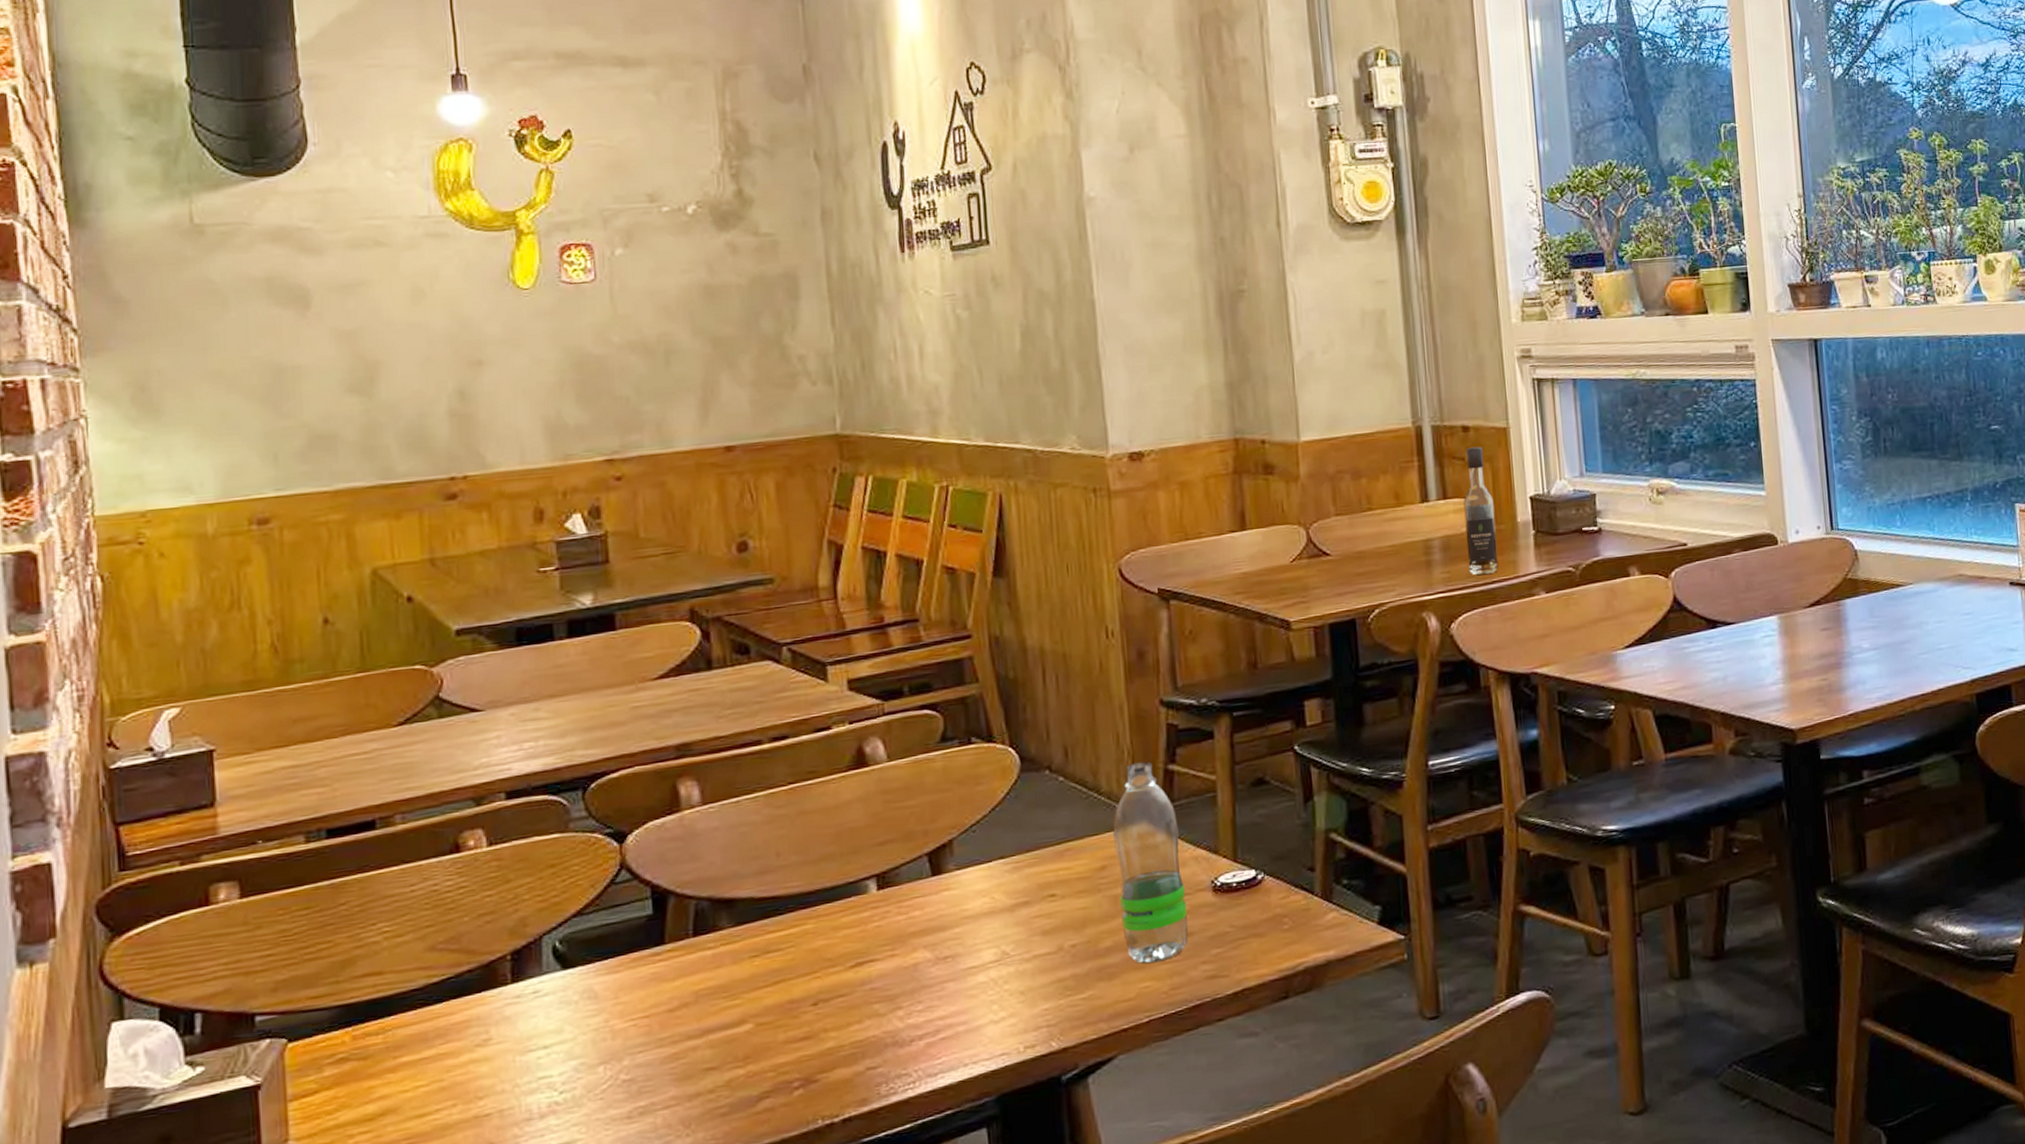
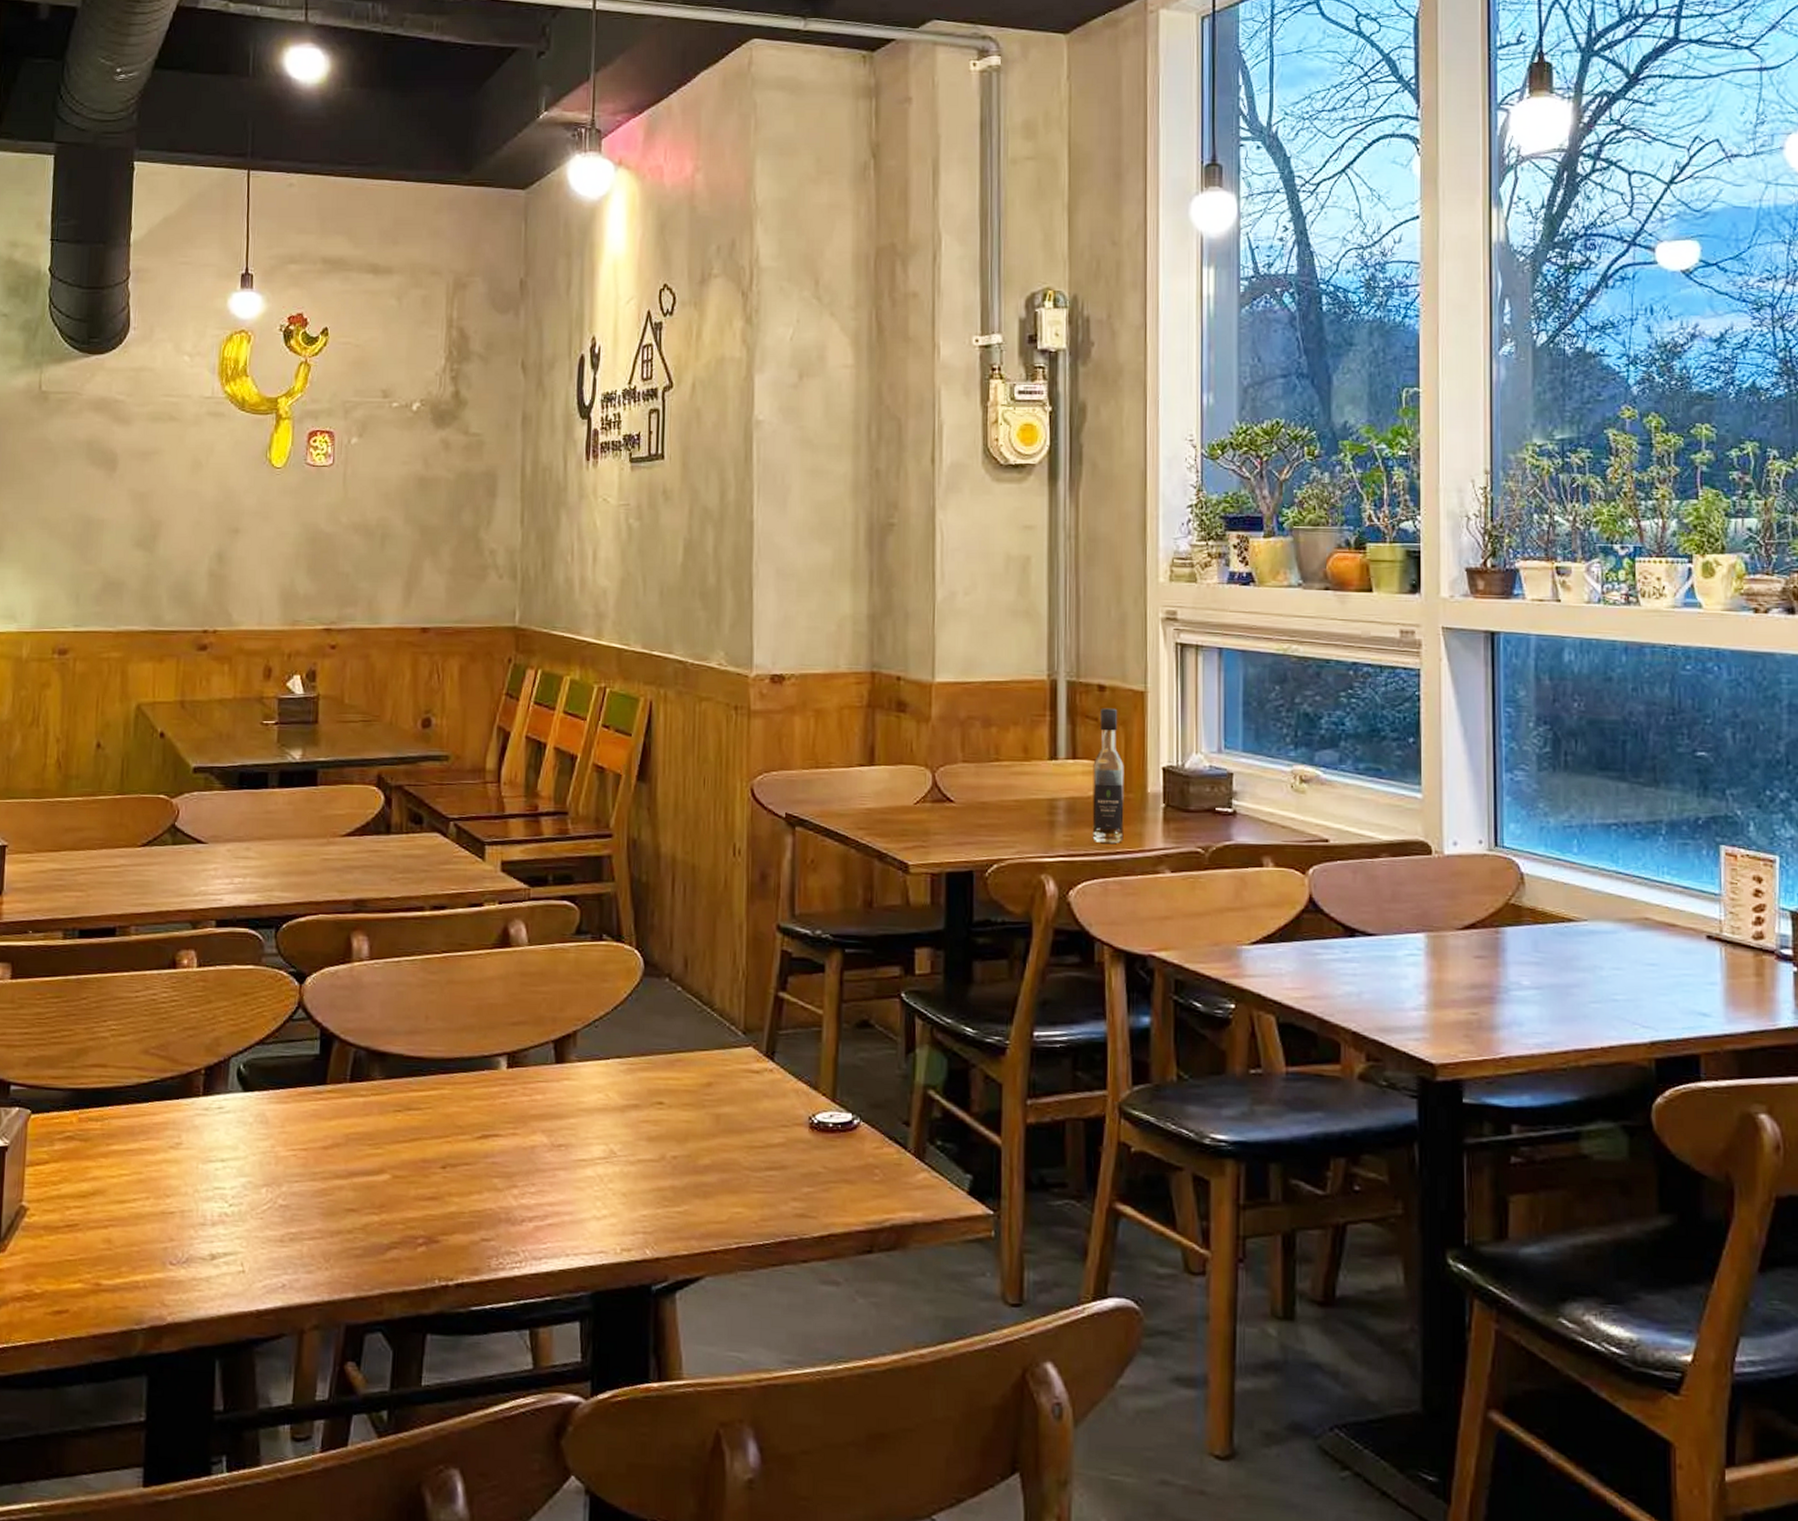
bottle: present [1112,761,1189,964] -> none [721,984,784,1190]

